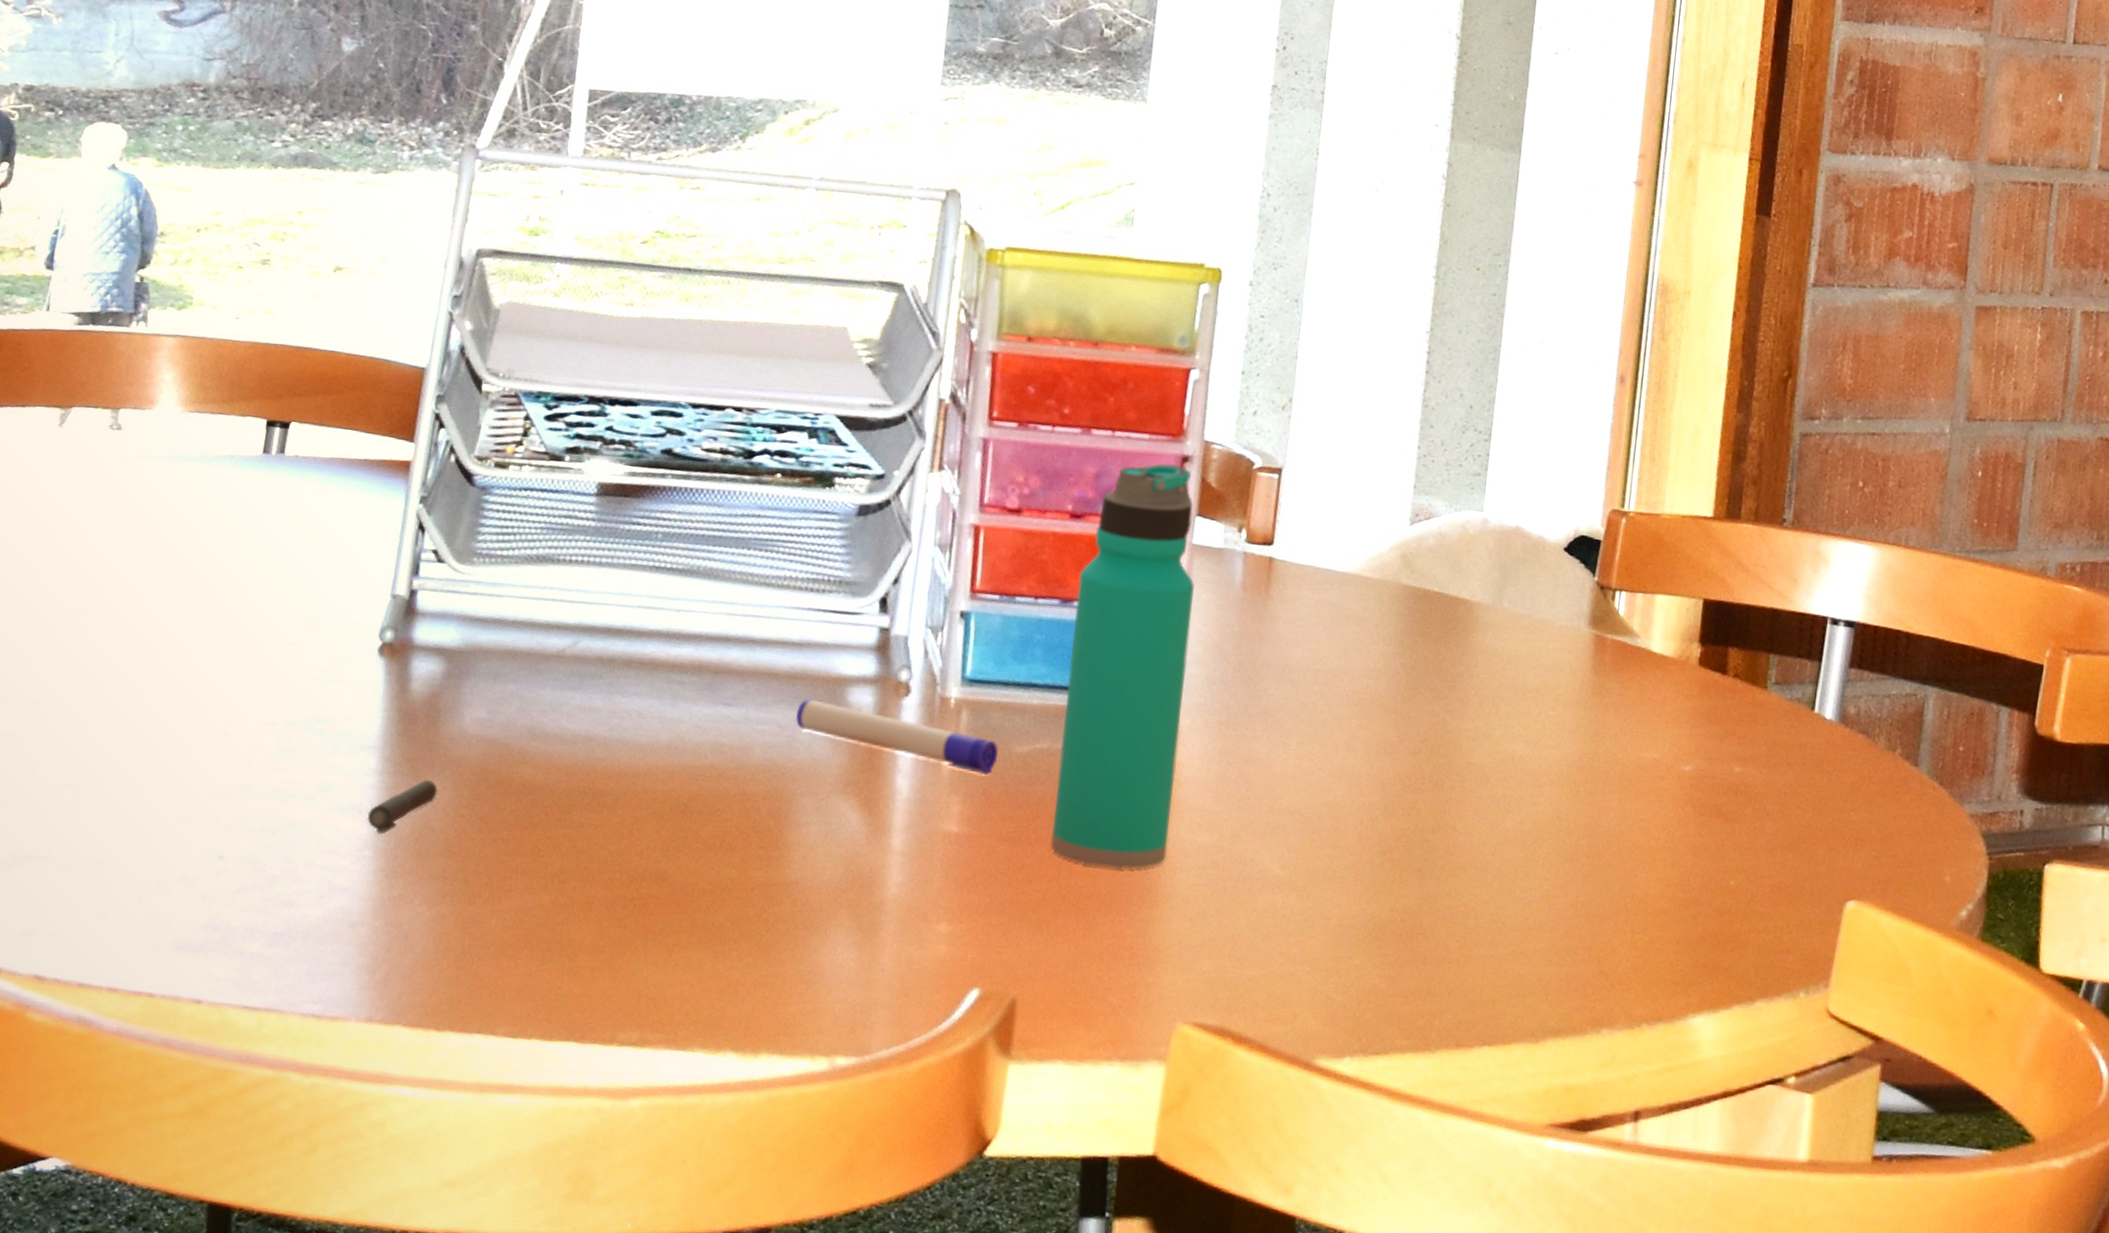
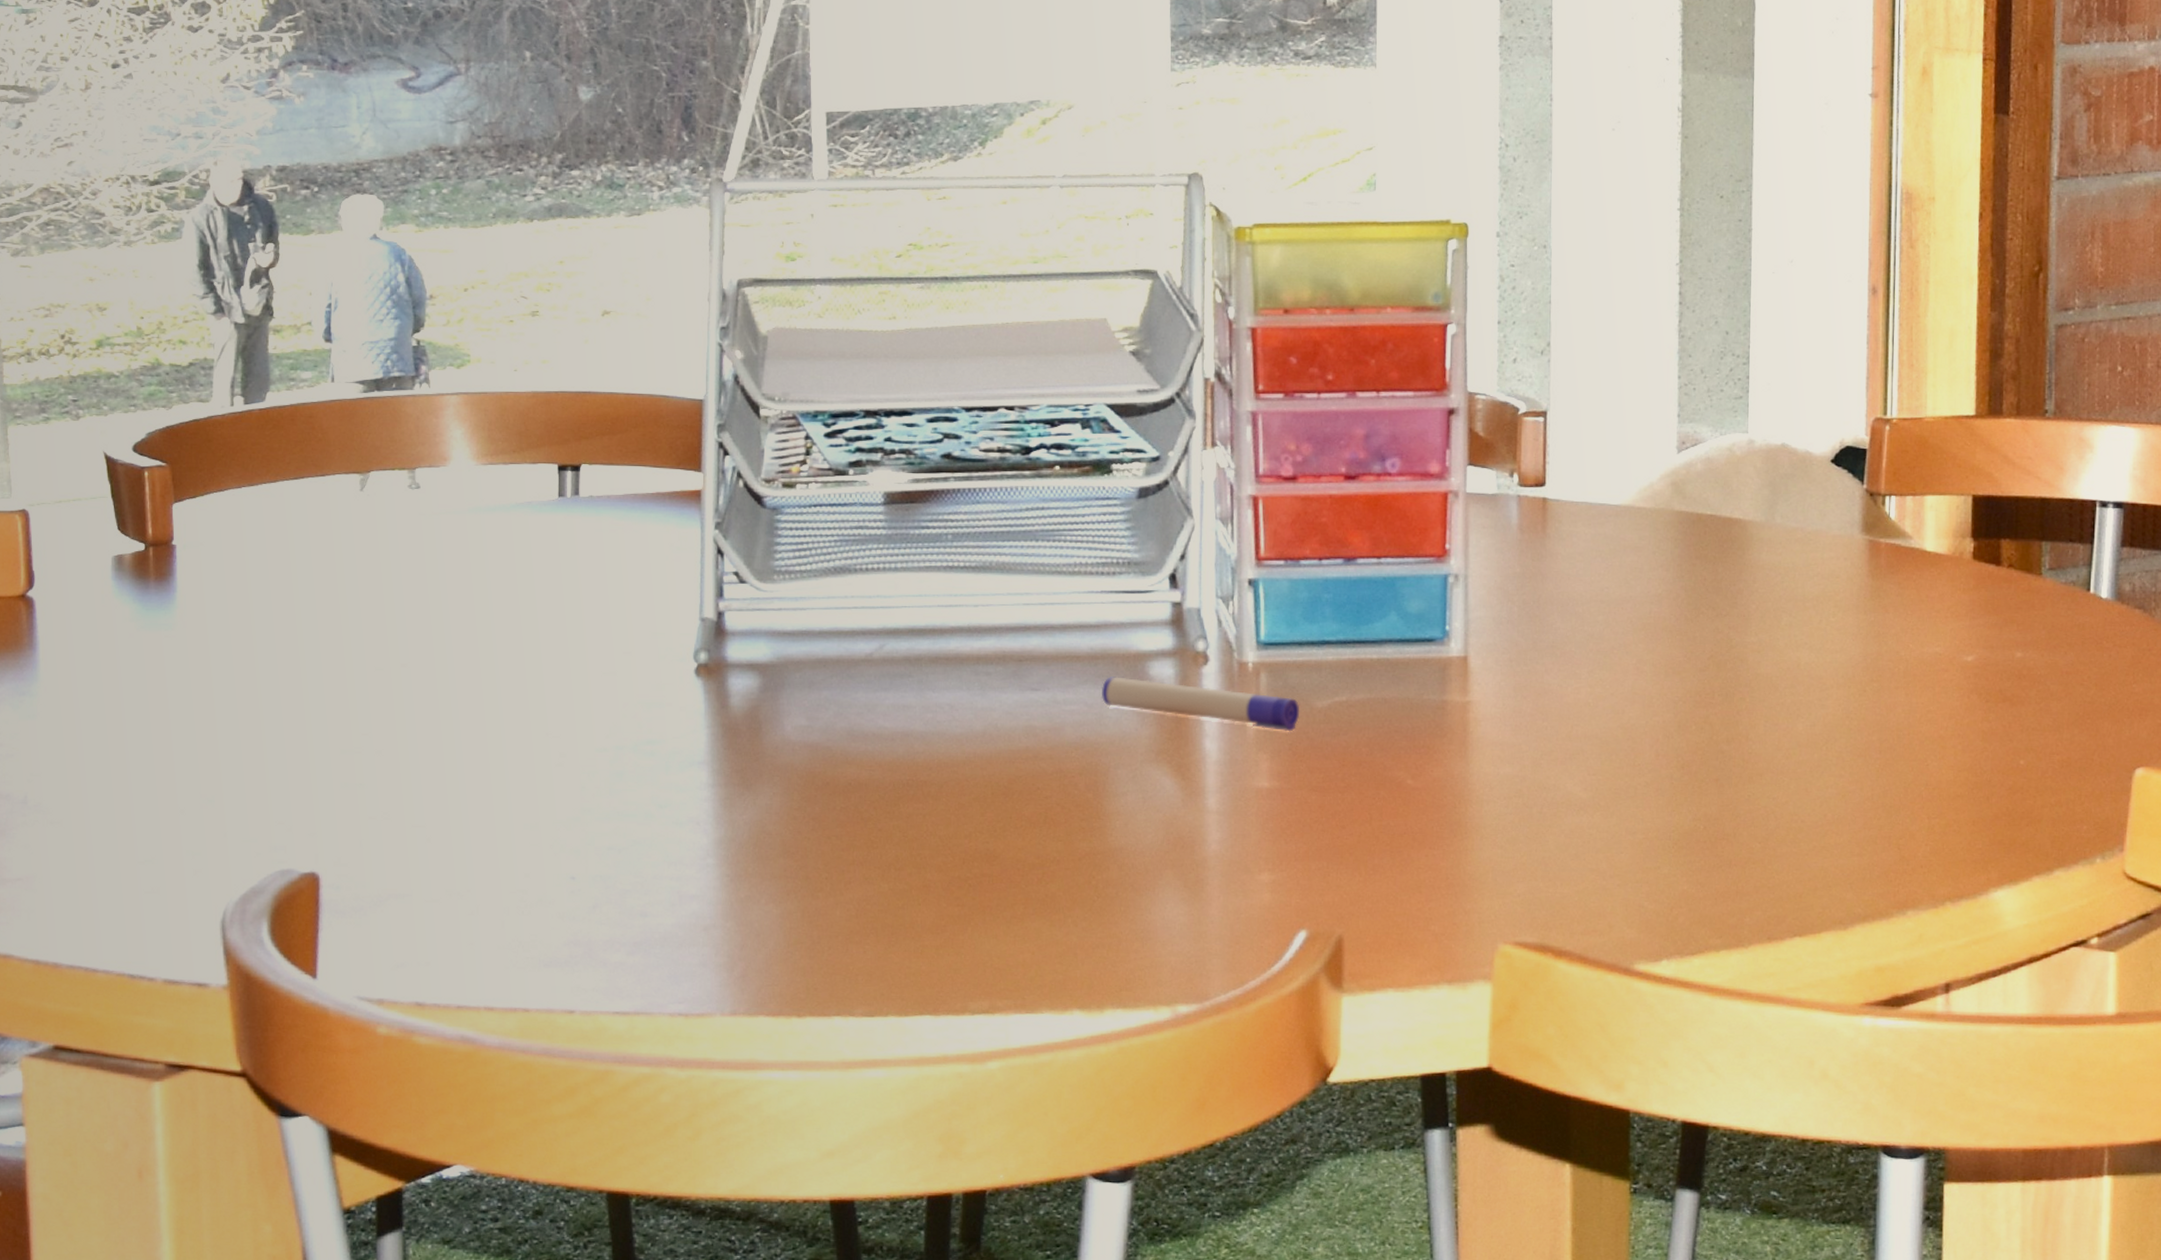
pen: present [367,780,439,835] -> none [705,788,770,843]
water bottle: present [1050,463,1194,869] -> none [1359,417,1474,806]

